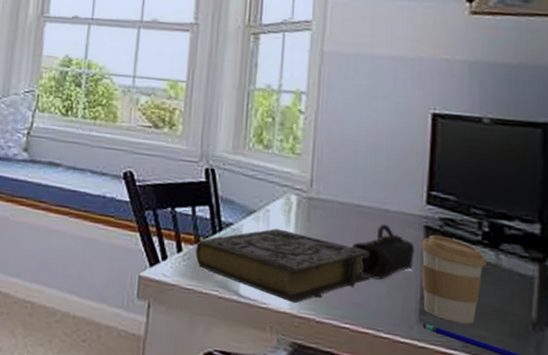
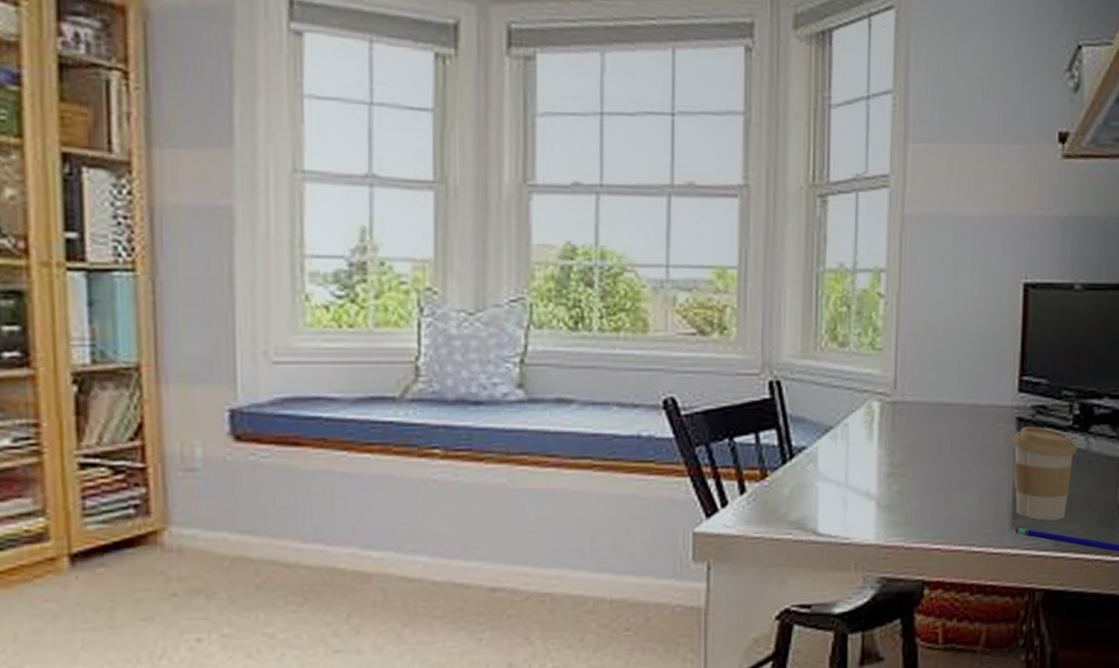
book: present [195,228,370,303] -> none [763,445,962,531]
pencil case: present [351,224,415,280] -> none [941,421,1007,487]

